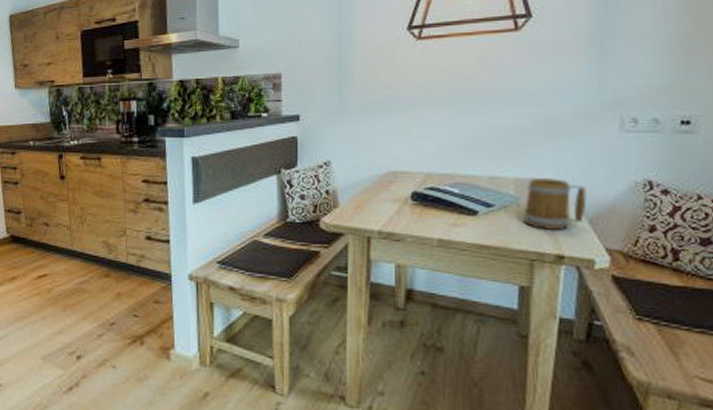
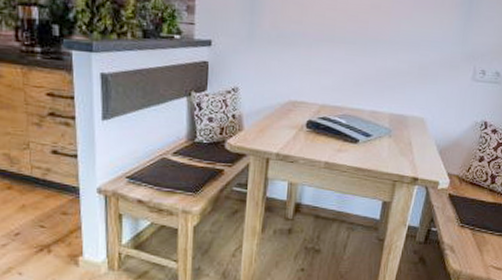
mug: present [523,177,587,232] -> none [393,114,441,159]

